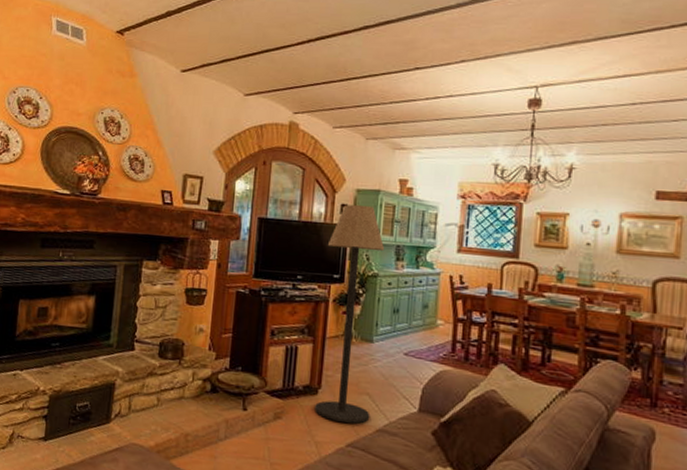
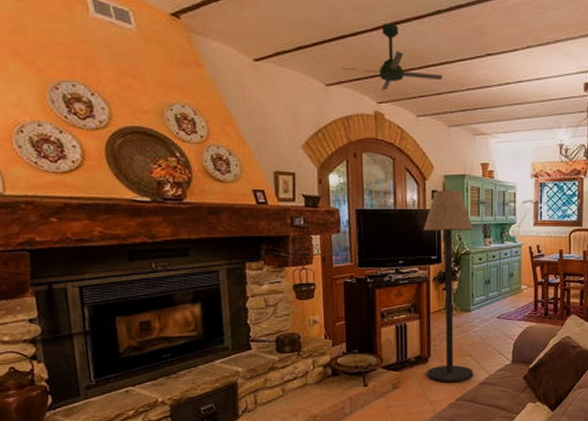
ceiling fan: none [261,38,364,102] -> present [341,23,442,91]

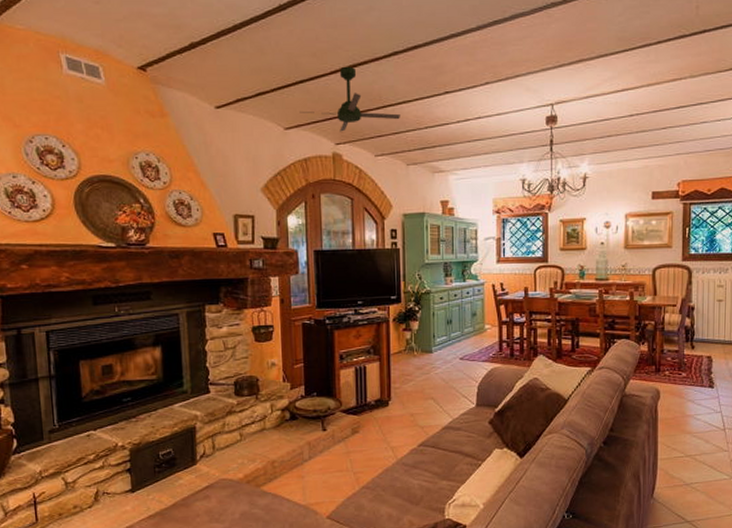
floor lamp: present [423,189,474,382] -> none [382,228,436,426]

